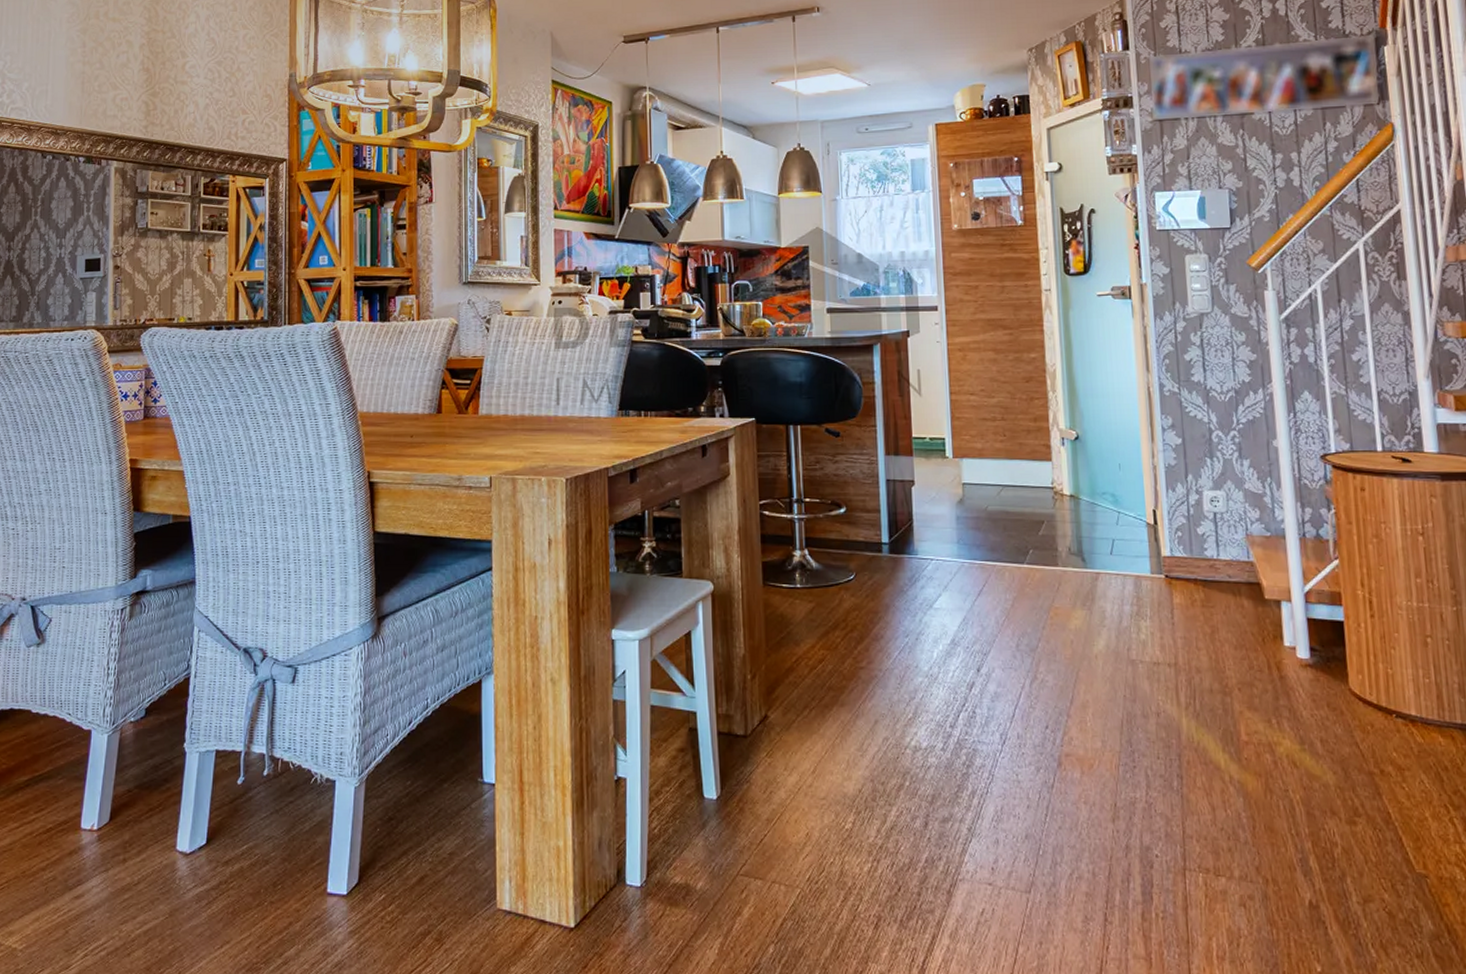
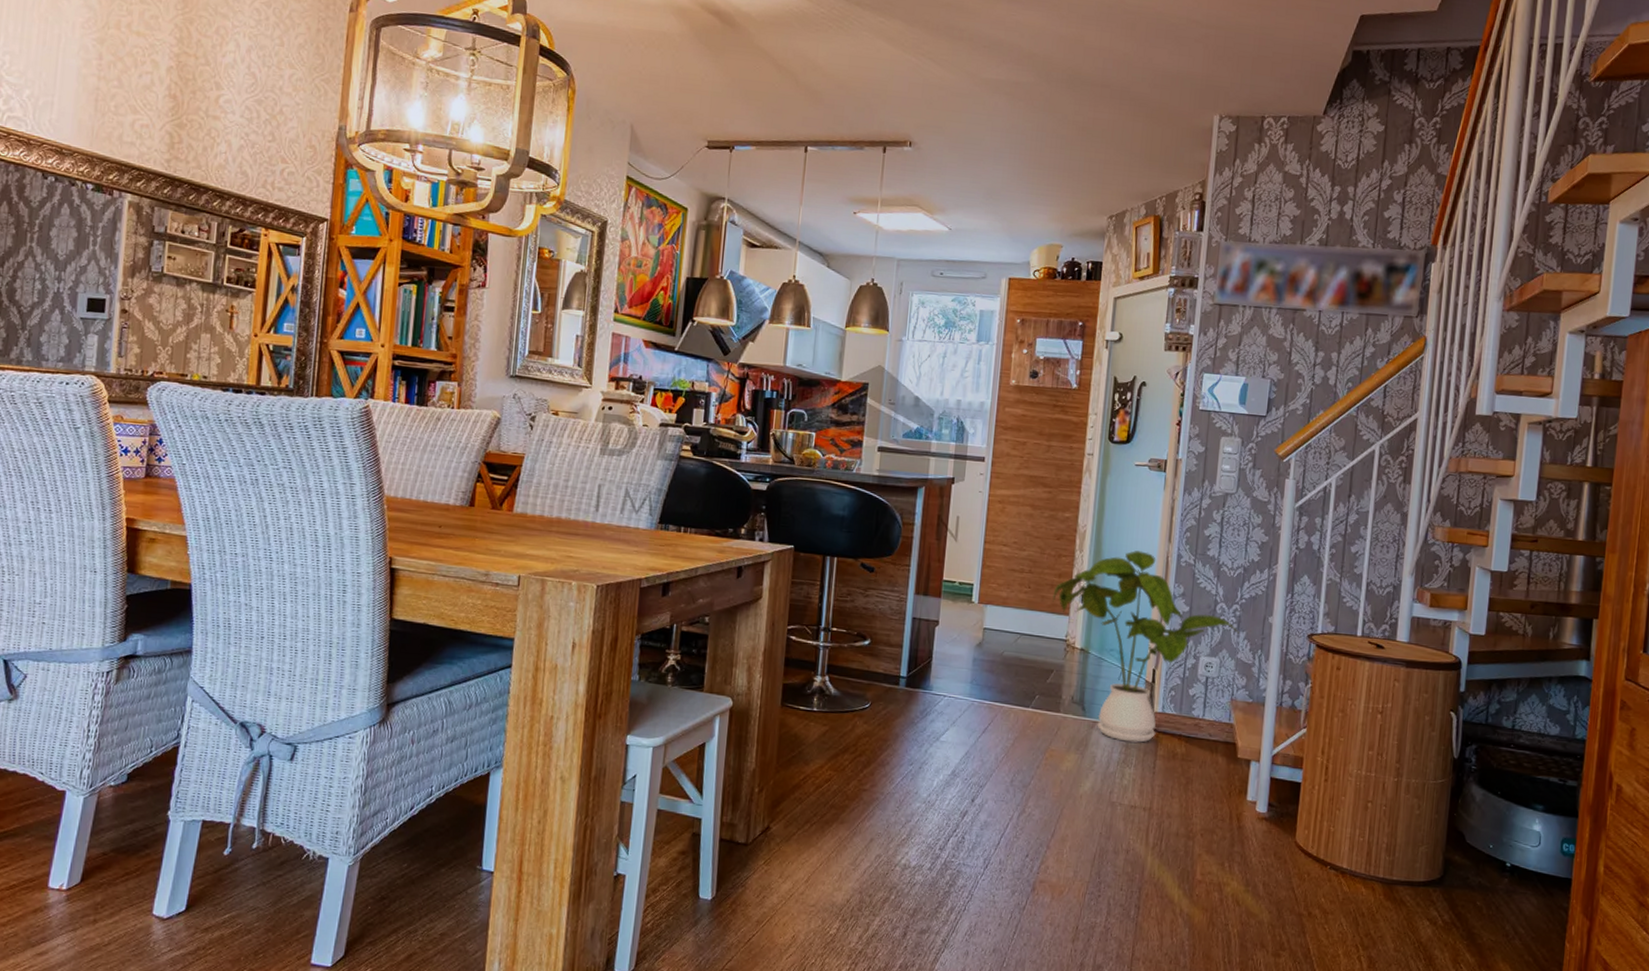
house plant: none [1031,384,1242,592] -> present [1052,550,1239,743]

